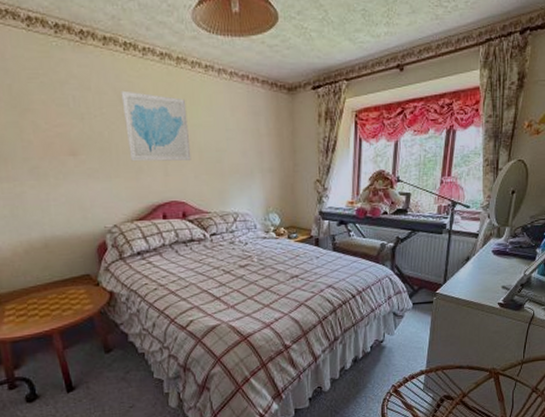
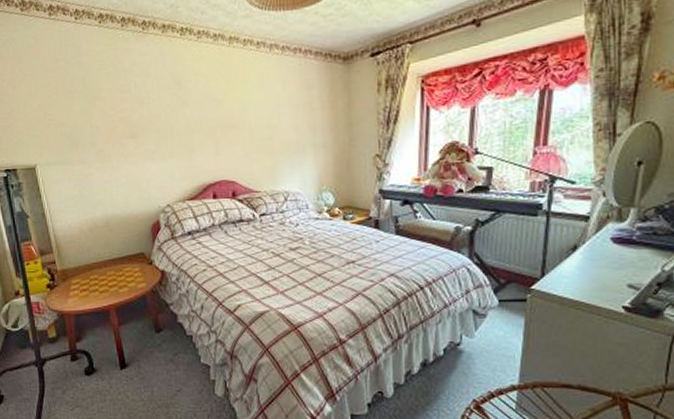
wall art: present [121,90,192,162] -> none [177,73,242,142]

